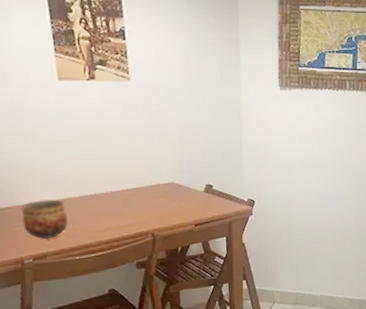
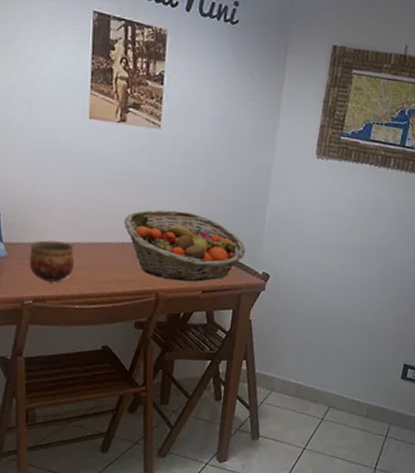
fruit basket: none [109,154,229,219] -> present [124,209,246,282]

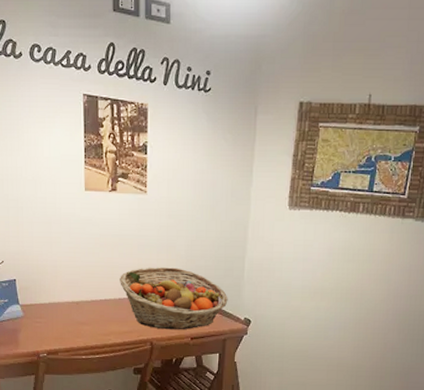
bowl: present [29,240,75,282] -> none [42,300,80,336]

